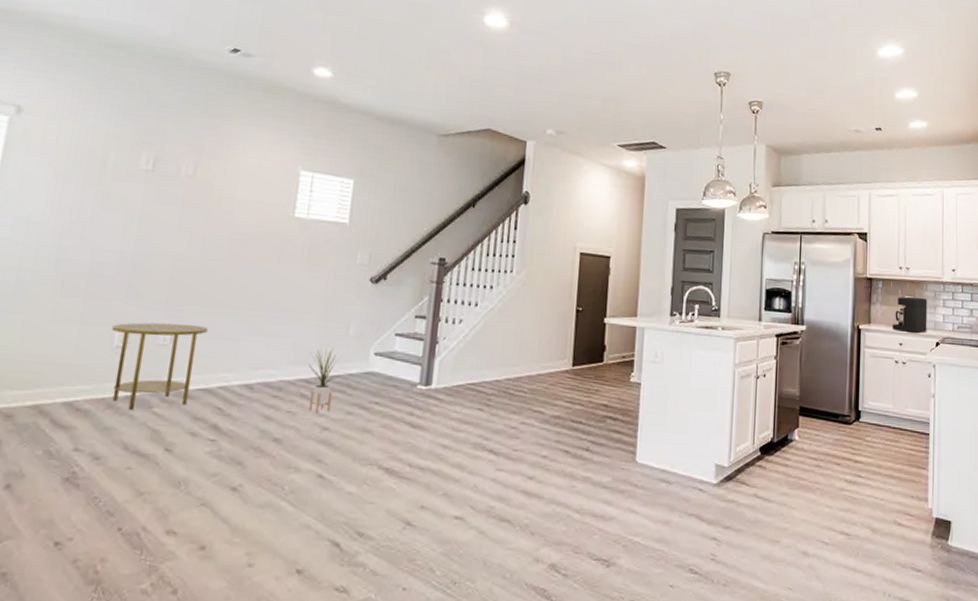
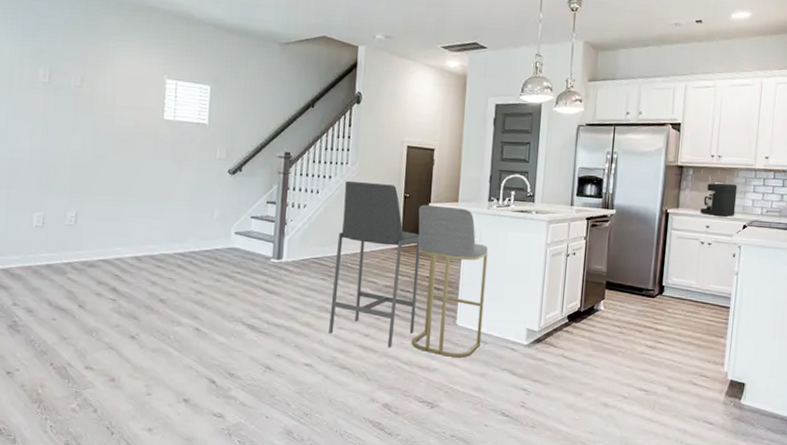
side table: present [111,322,209,410] -> none [31,207,104,275]
house plant: present [308,347,340,414] -> none [183,227,208,281]
bar stool: none [485,291,595,493] -> present [329,180,420,348]
bar stool: none [583,319,671,502] -> present [411,204,488,358]

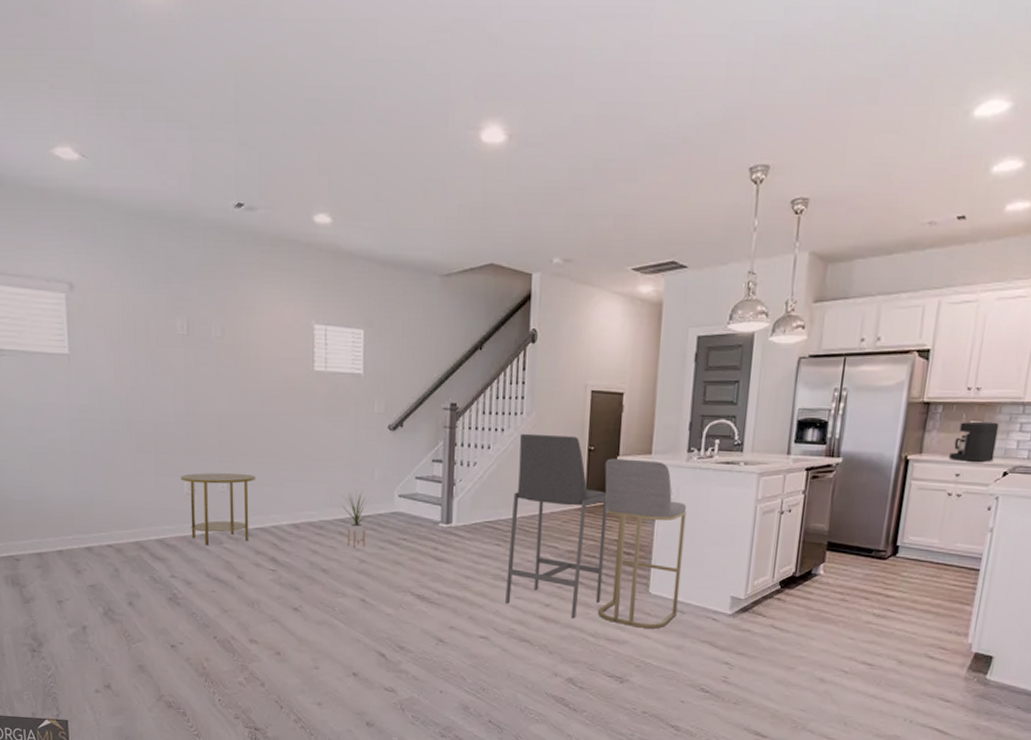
side table: none [31,207,104,275] -> present [180,472,257,545]
house plant: none [183,227,208,281] -> present [342,491,370,549]

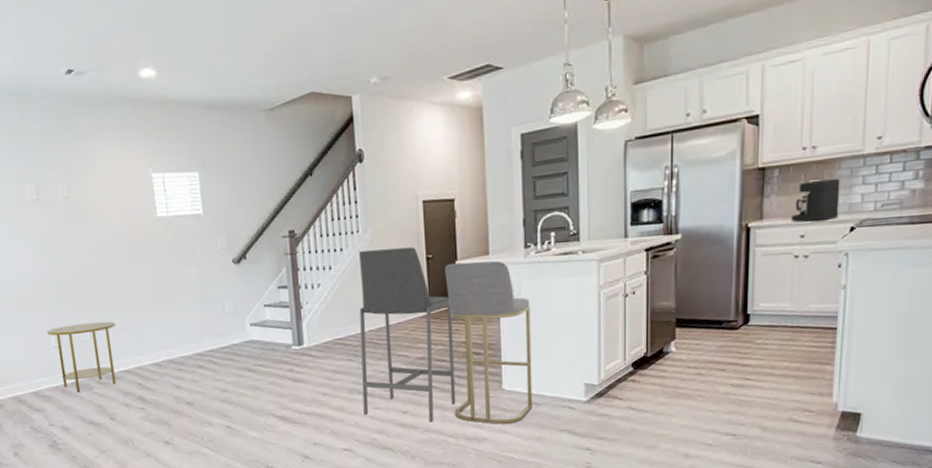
house plant: present [342,491,370,549] -> none [197,324,226,380]

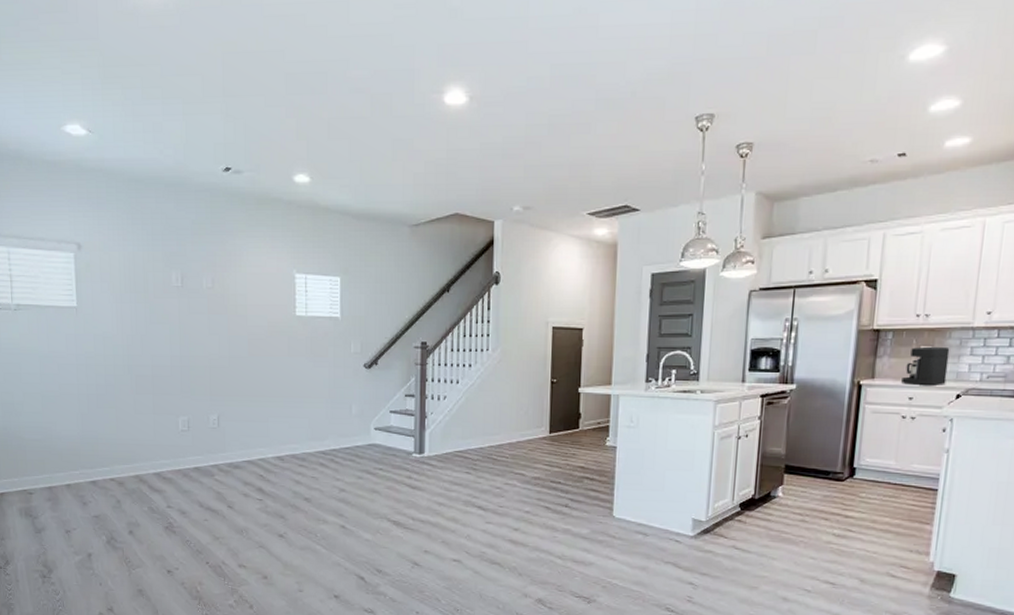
side table: present [47,321,117,392] -> none [176,410,244,477]
bar stool: present [358,247,456,423] -> none [476,368,571,542]
bar stool: present [444,261,533,424] -> none [564,389,647,551]

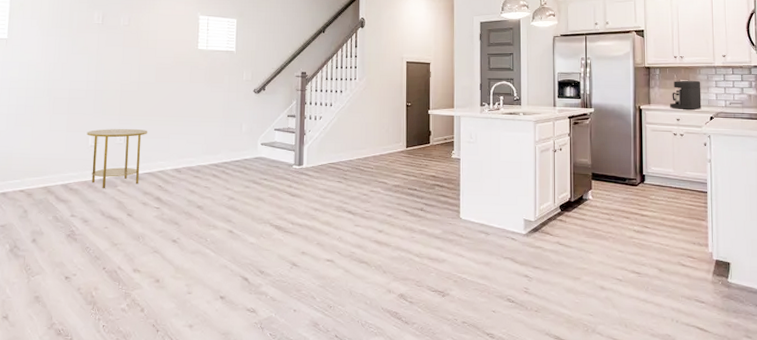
side table: none [176,410,244,477] -> present [87,128,148,188]

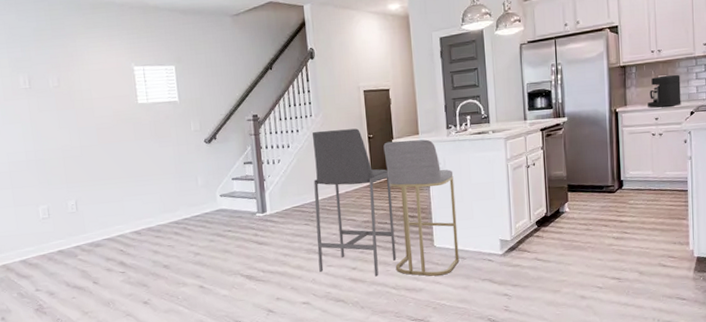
side table: present [87,128,148,188] -> none [35,195,100,259]
bar stool: none [347,94,424,242] -> present [312,128,397,277]
bar stool: none [420,112,484,248] -> present [383,139,460,276]

